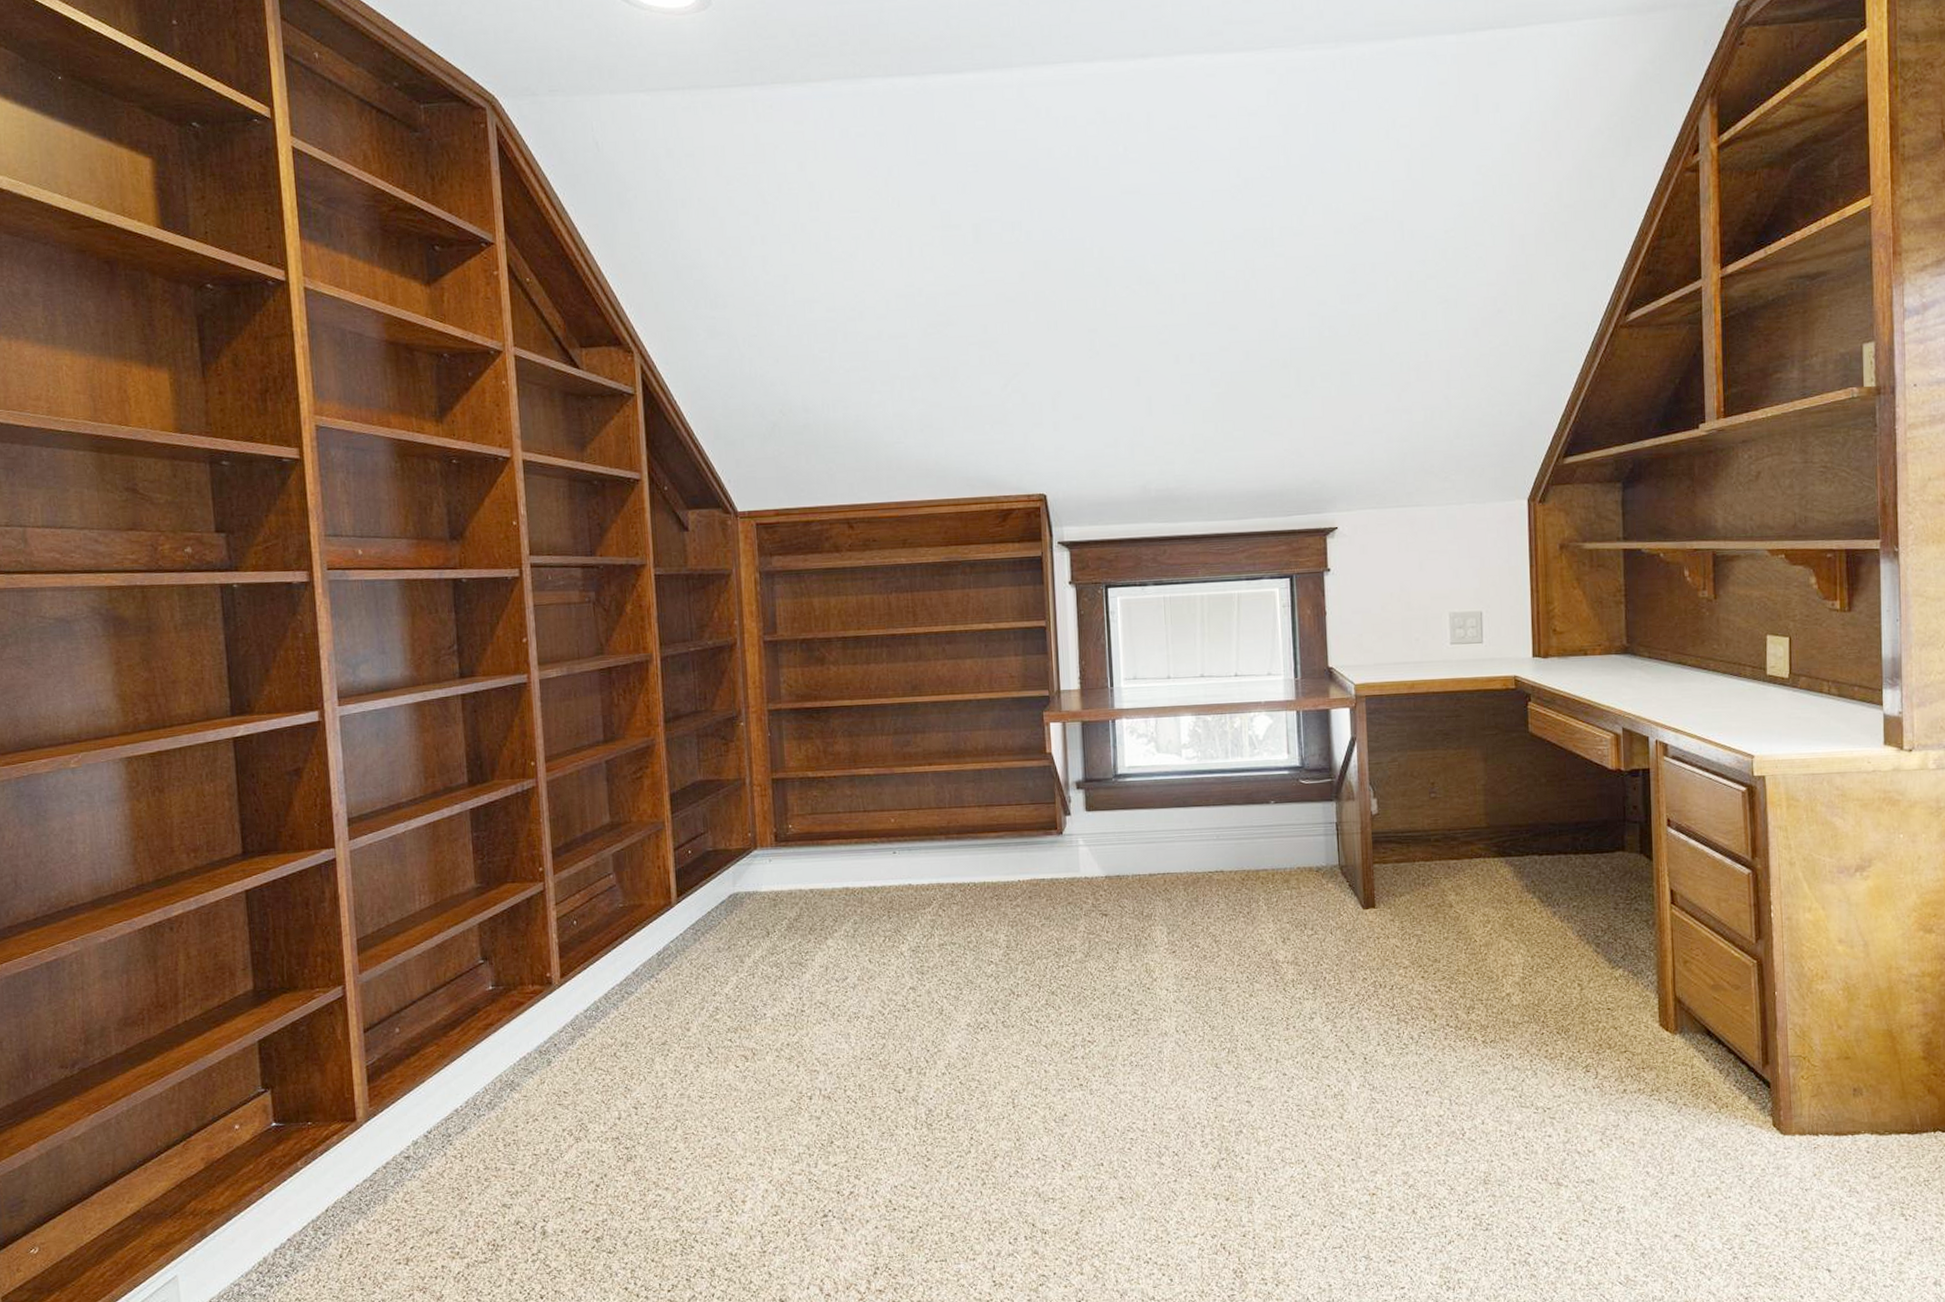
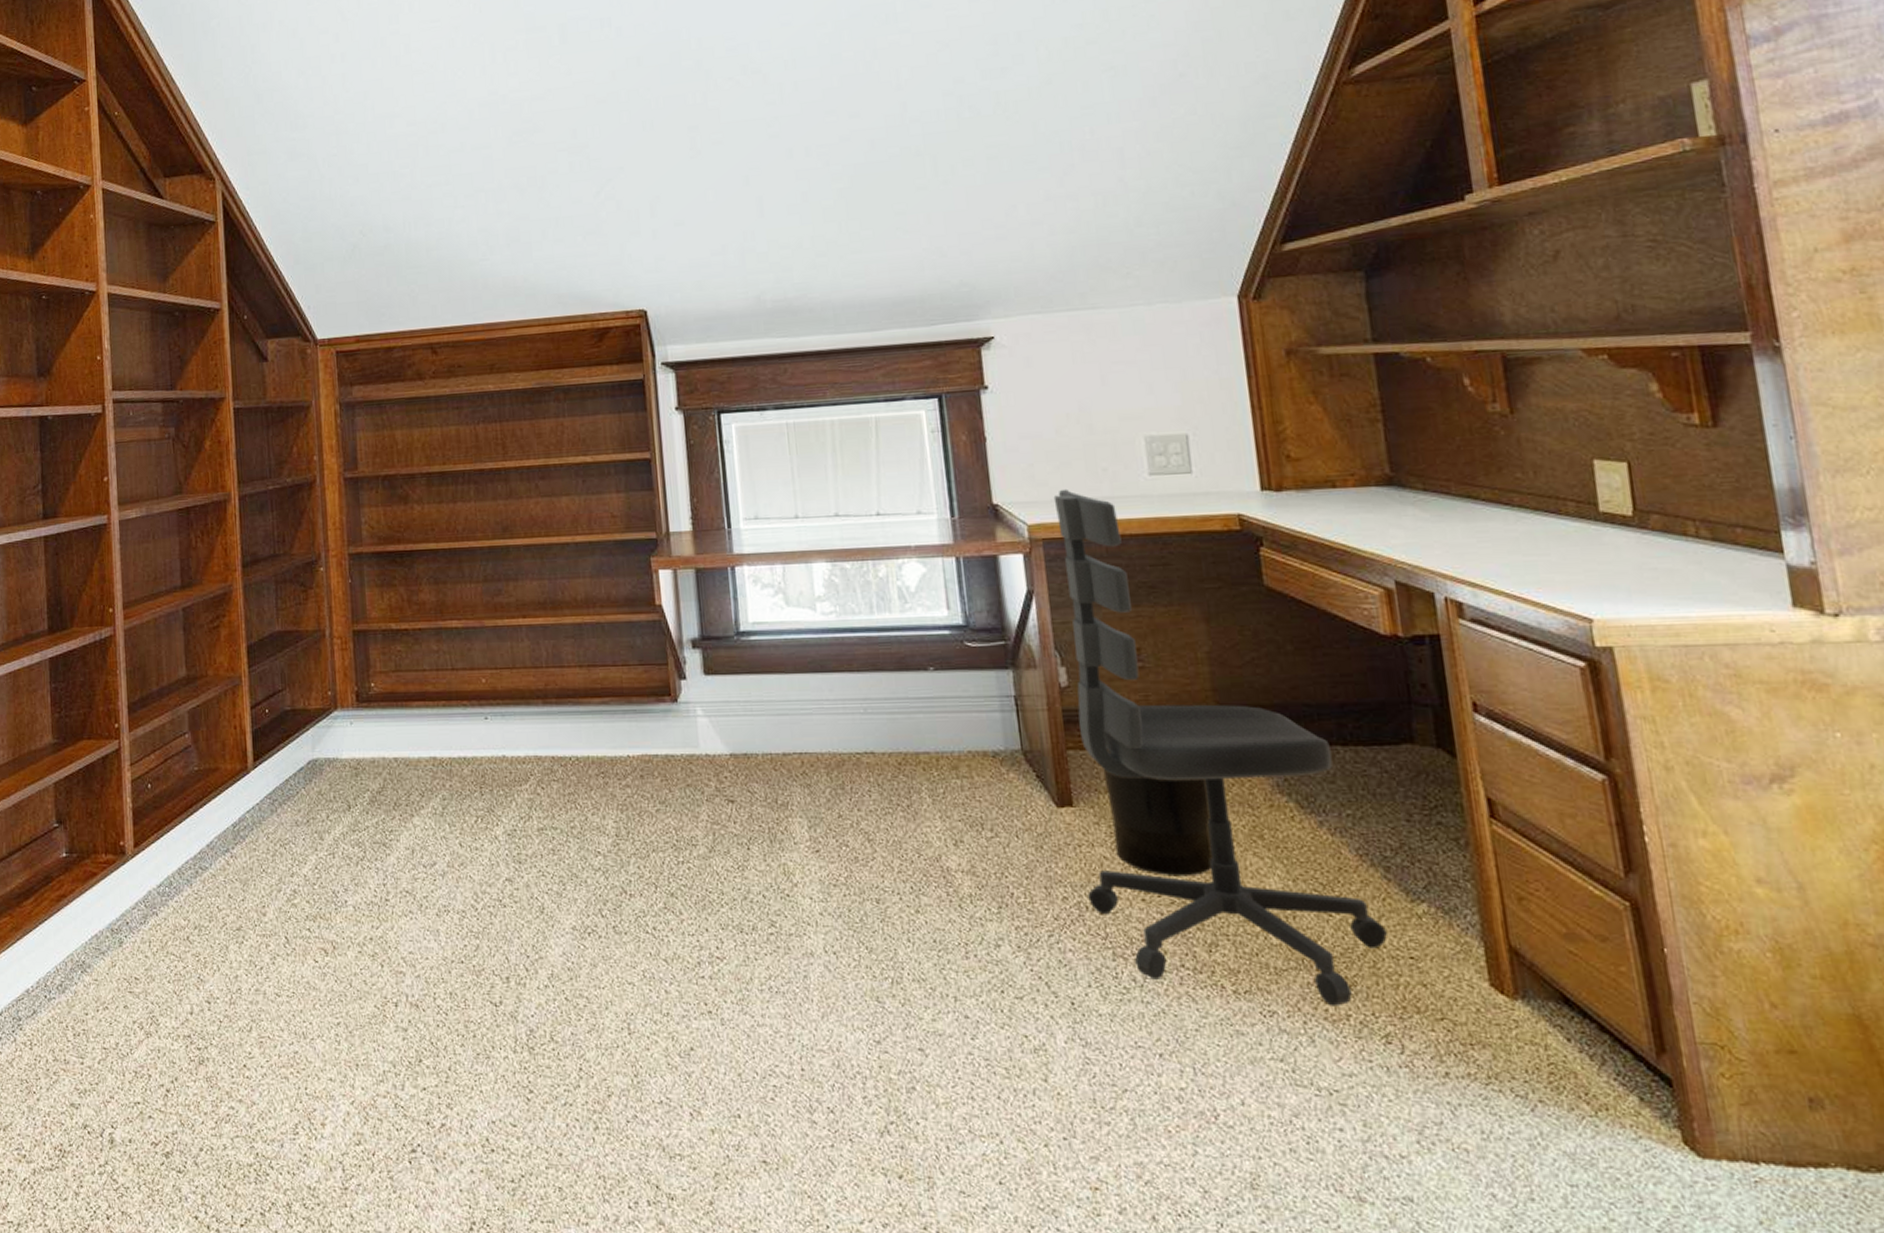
office chair: none [1376,655,1594,1048] -> present [1053,489,1389,1006]
waste bin: none [1400,862,1476,957] -> present [1103,749,1214,875]

